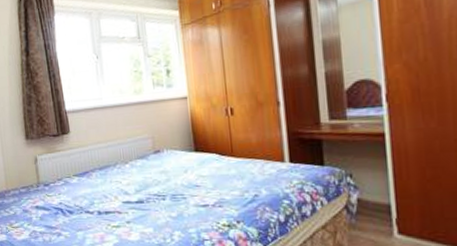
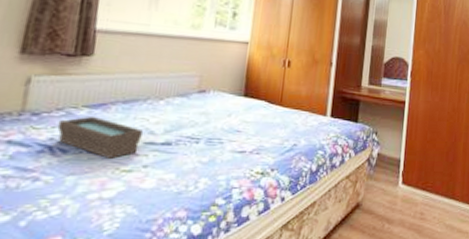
tray: none [61,182,120,217] -> present [57,116,143,159]

